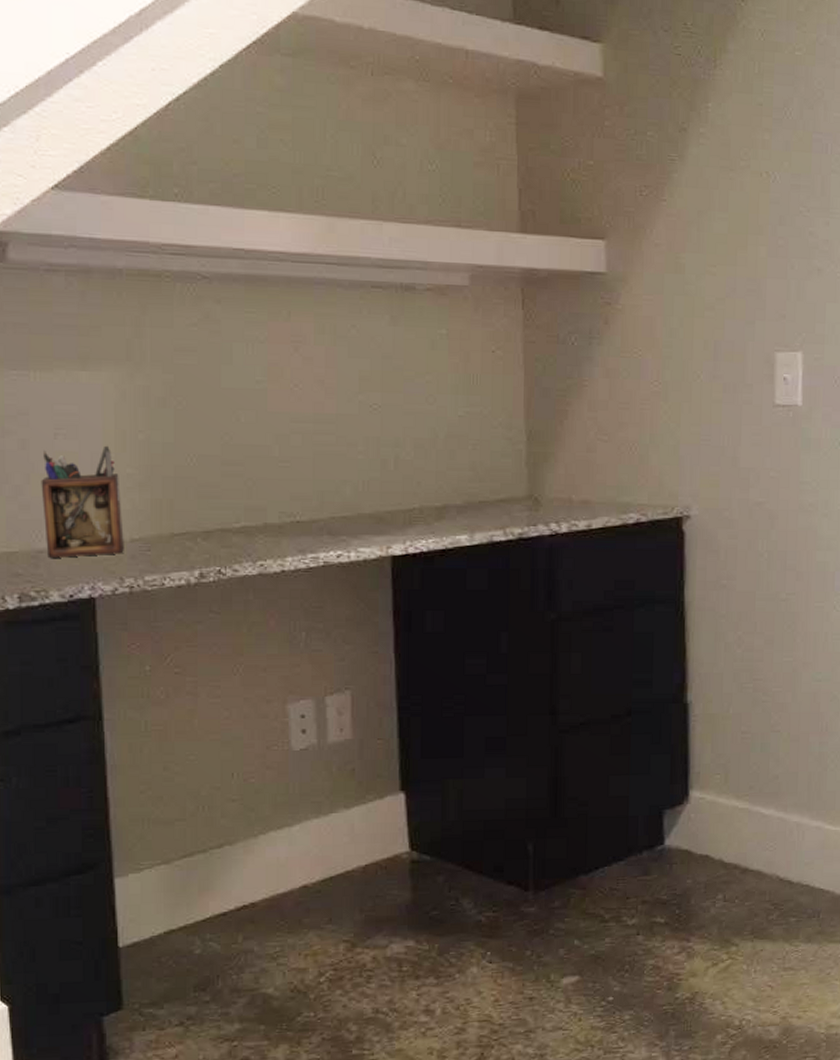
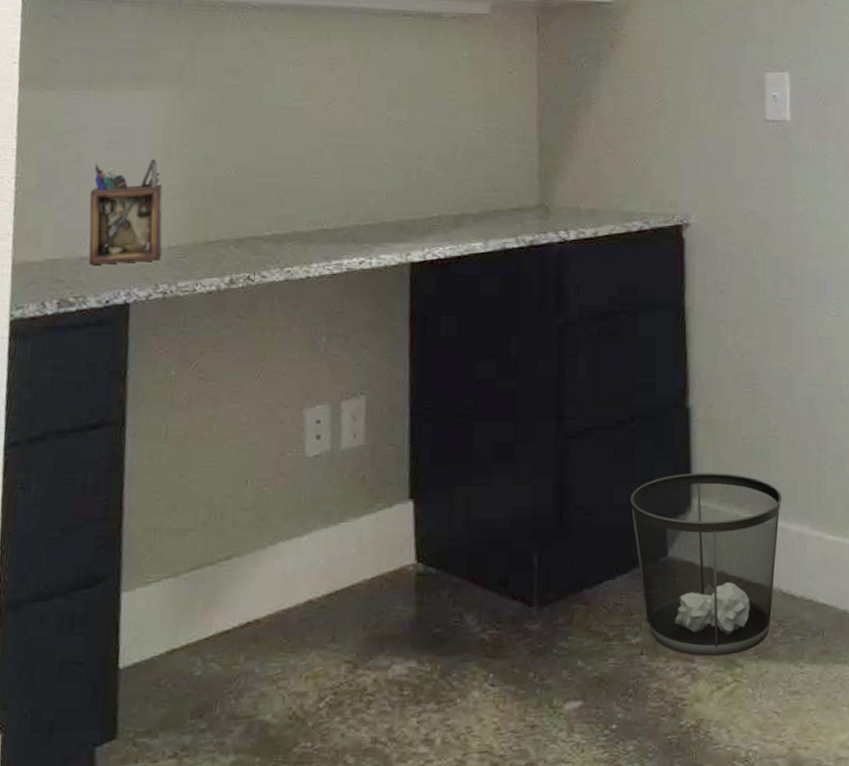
waste bin: none [627,766,782,936] -> present [630,473,782,657]

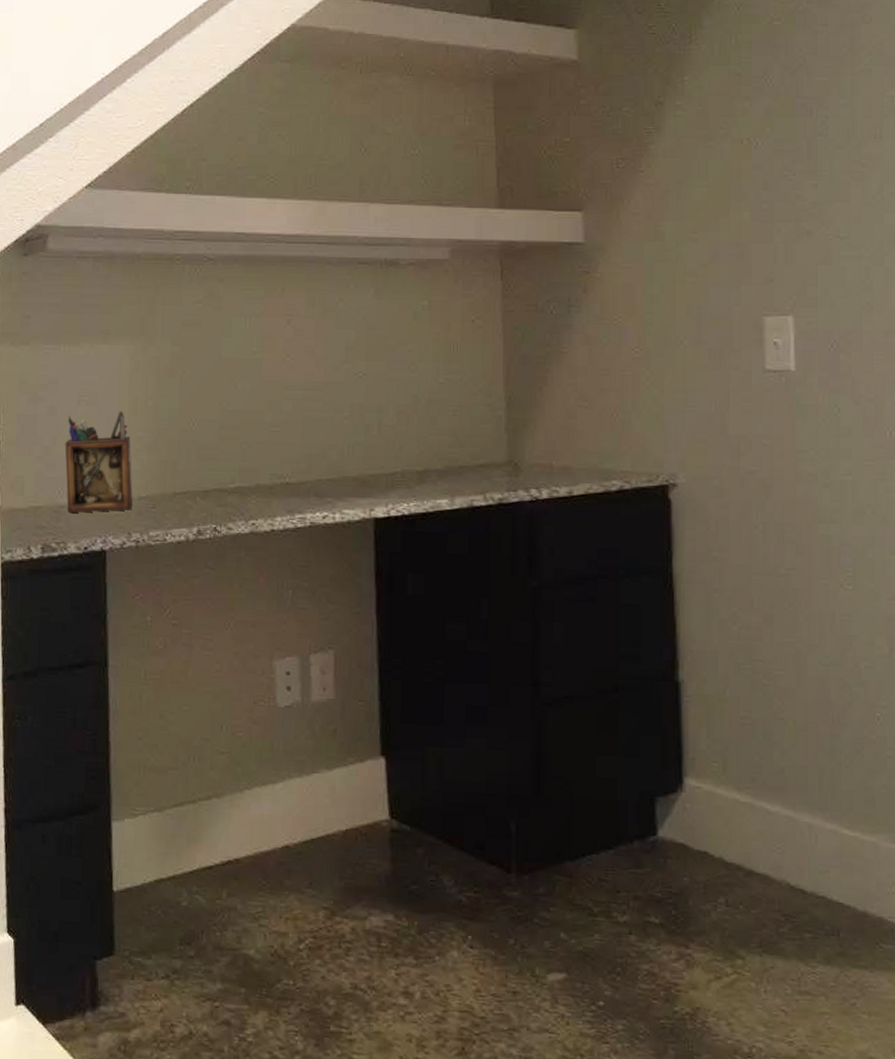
waste bin: present [630,473,782,657] -> none [615,751,789,945]

